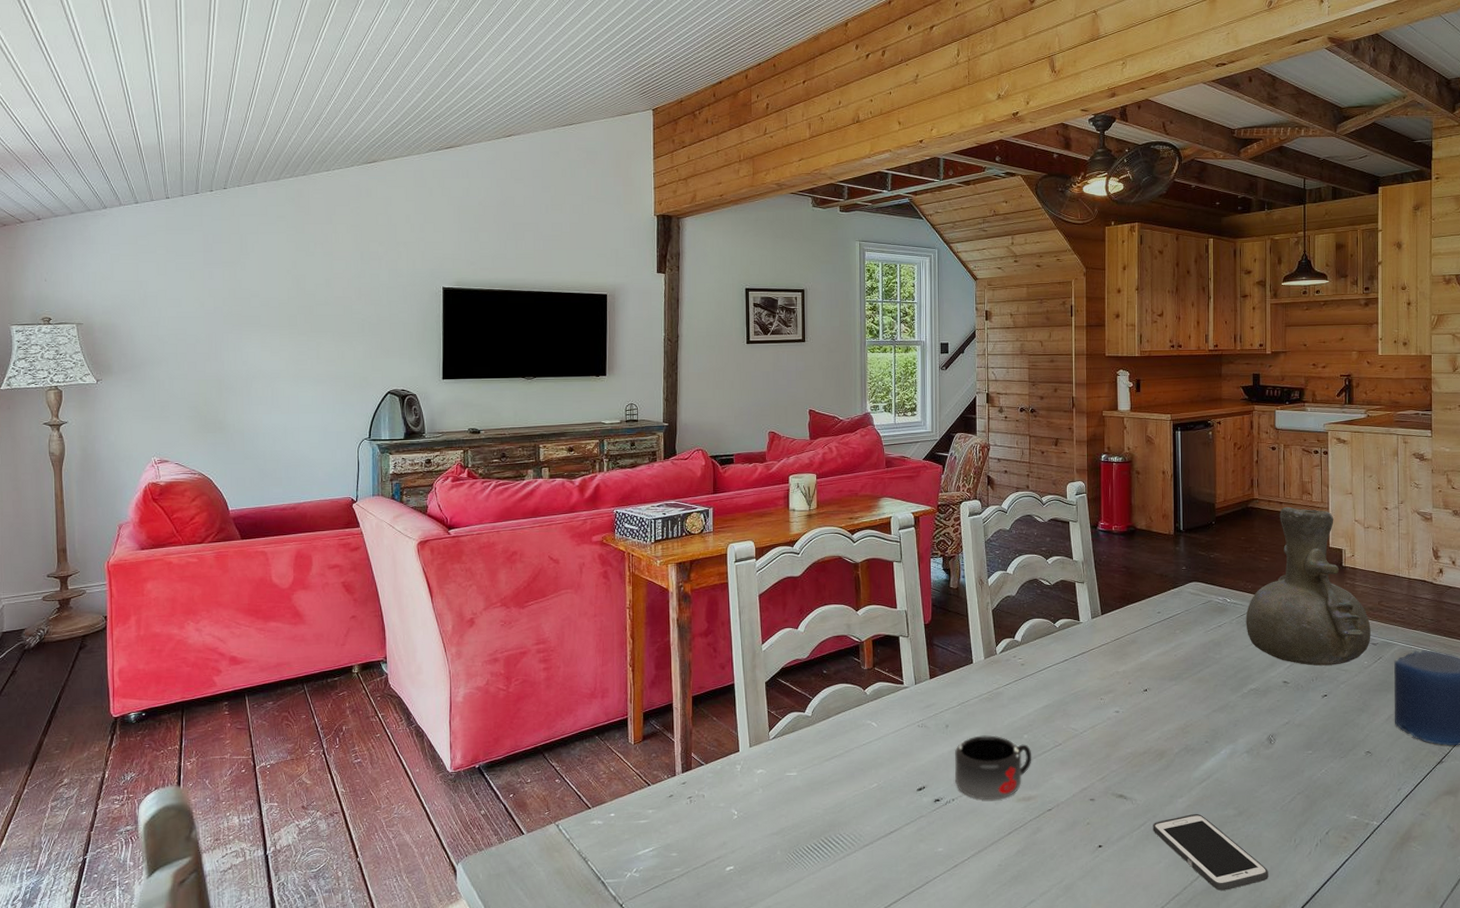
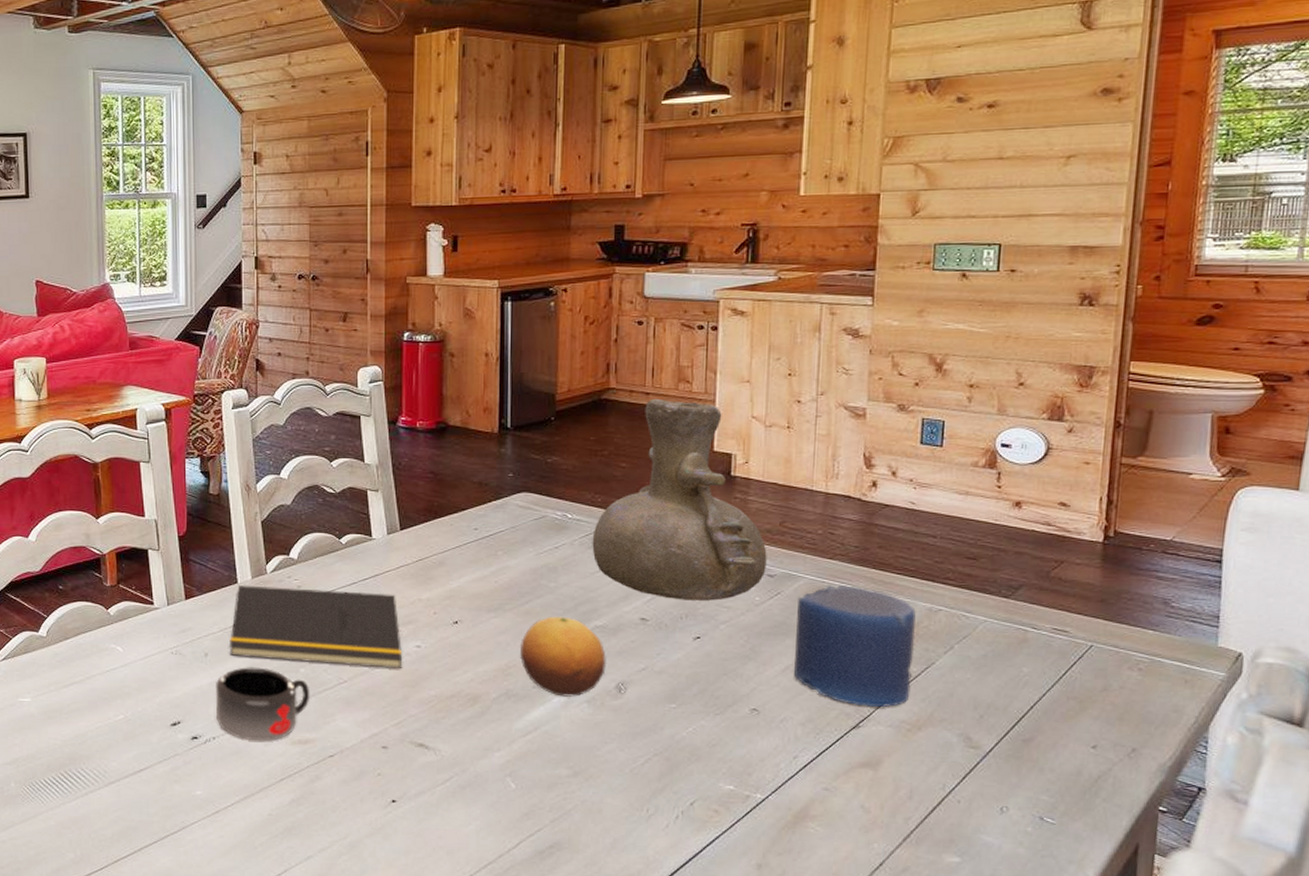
notepad: none [966,664,1105,732] -> present [230,585,403,670]
cell phone: present [1153,814,1268,891] -> none [461,771,610,862]
fruit: none [1195,682,1260,749] -> present [520,616,607,697]

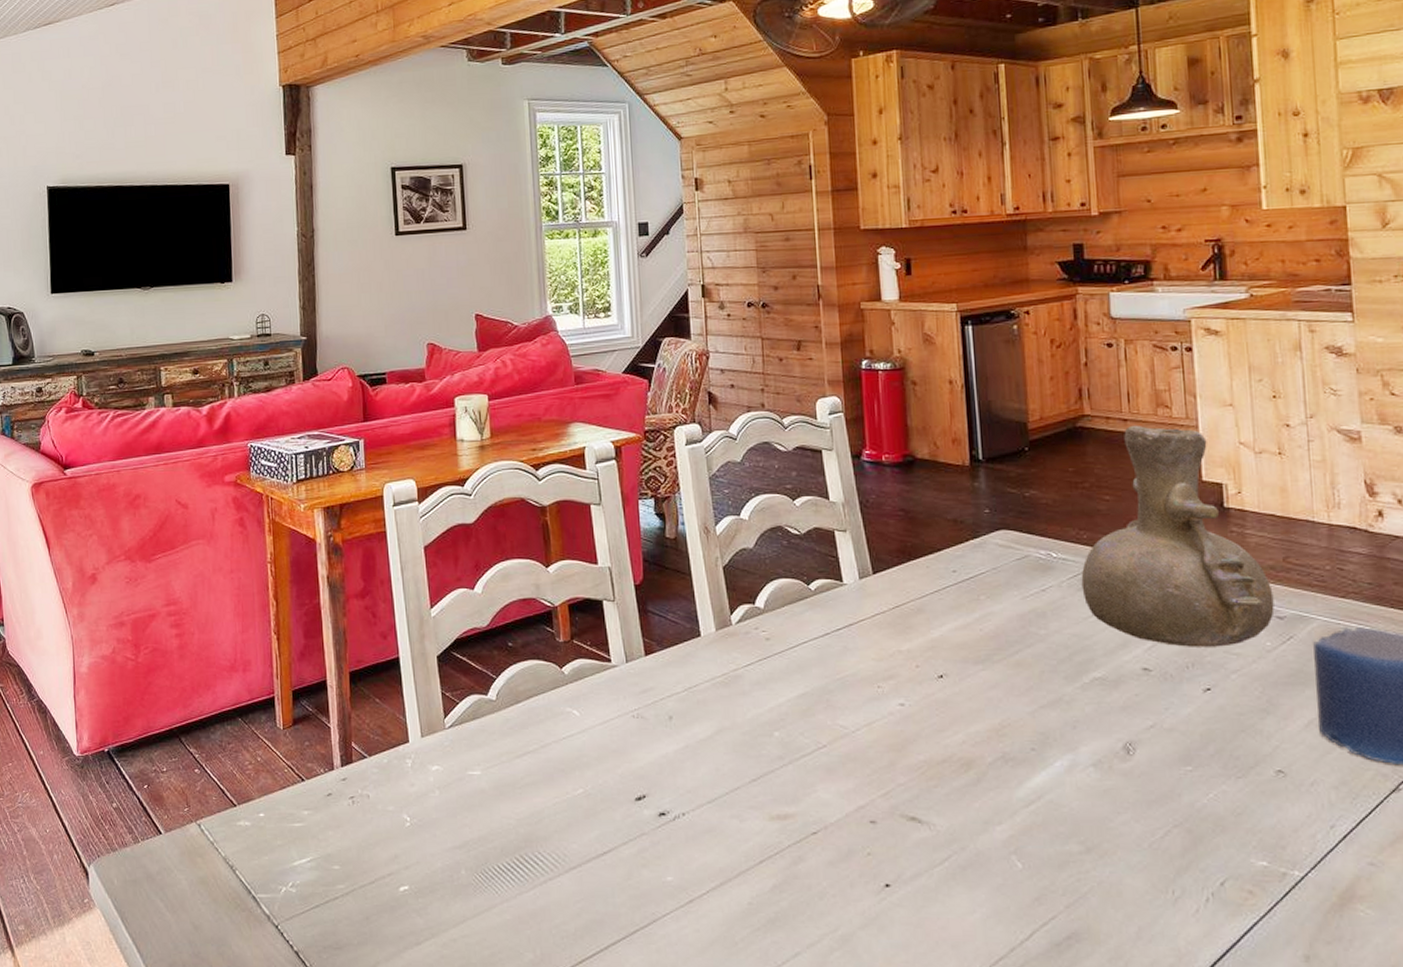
mug: present [216,667,310,741] -> none [683,731,787,817]
notepad: present [230,585,403,670] -> none [695,638,887,731]
fruit: present [520,616,607,697] -> none [1014,668,1111,760]

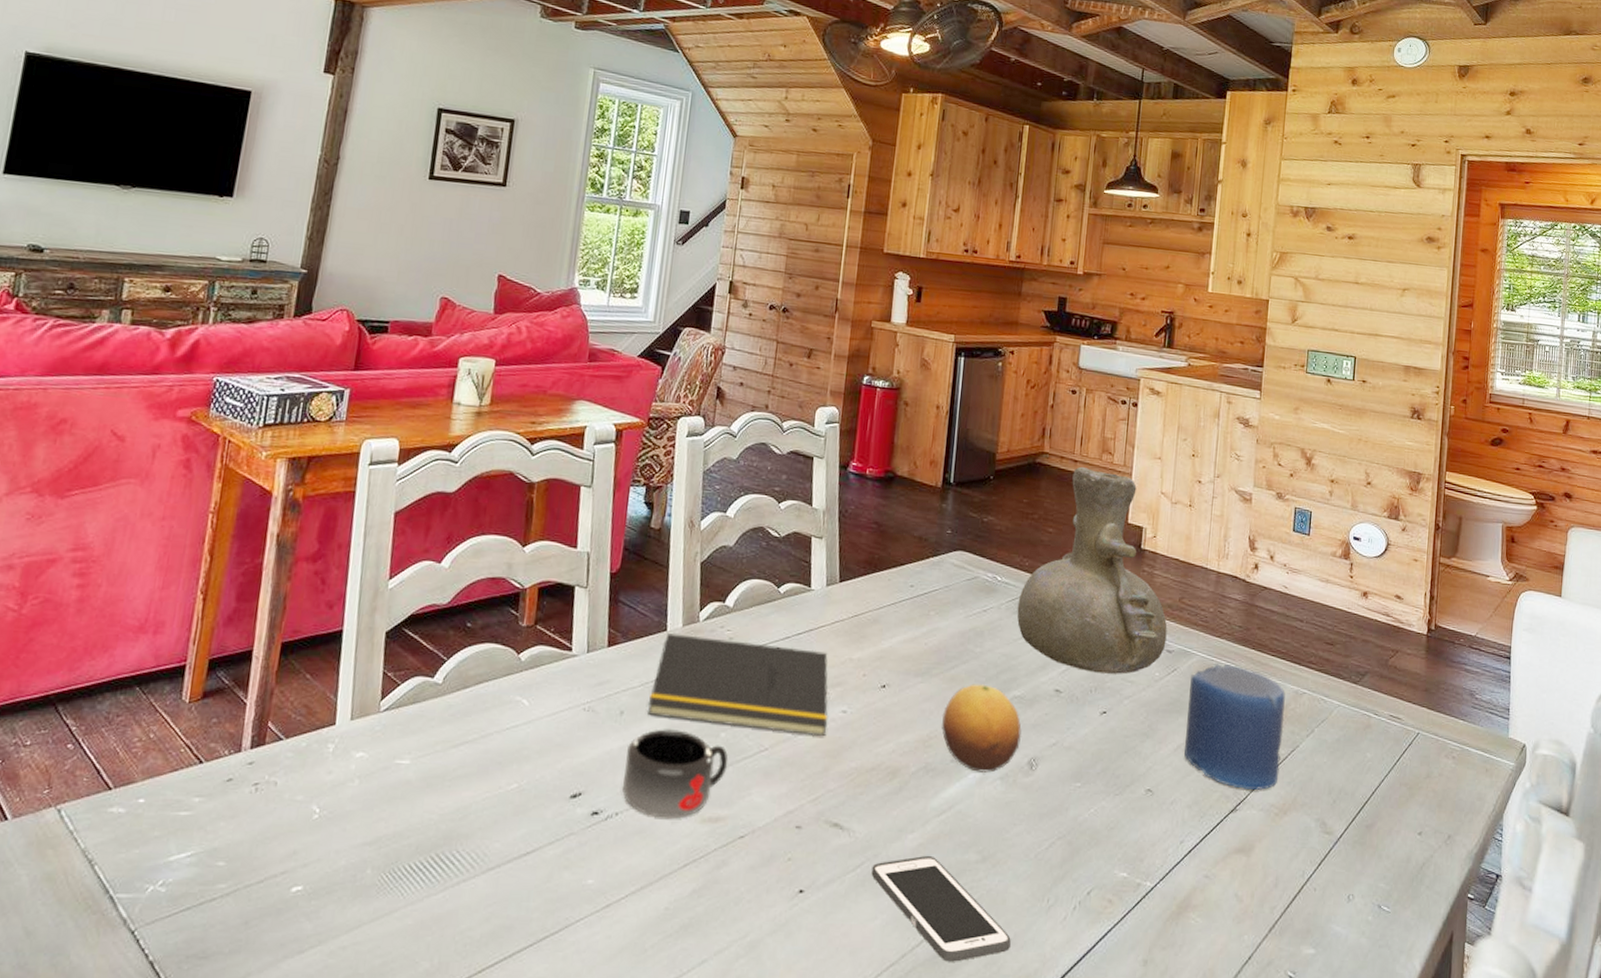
mug: none [683,731,787,817] -> present [622,729,728,819]
notepad: none [695,638,887,731] -> present [648,633,829,737]
cell phone: none [961,848,1136,956] -> present [871,856,1011,962]
fruit: none [1014,668,1111,760] -> present [942,684,1022,773]

